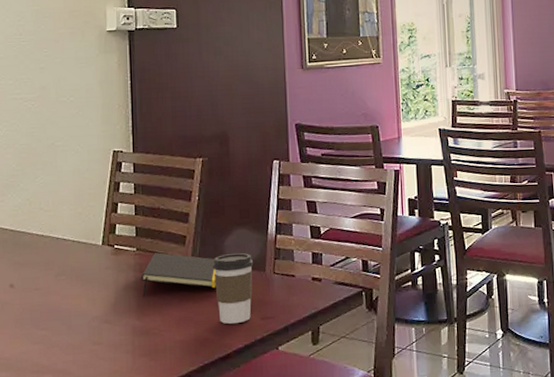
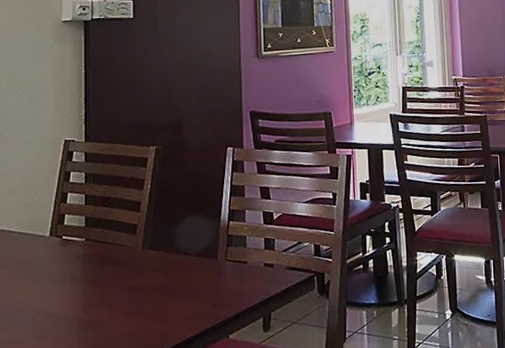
notepad: present [140,252,216,297] -> none [89,242,167,289]
coffee cup: present [213,253,254,324] -> none [164,240,206,313]

